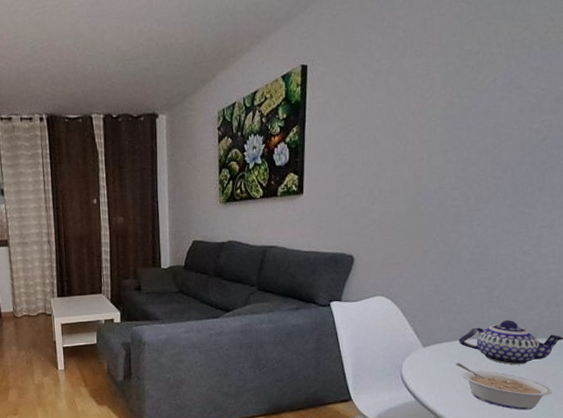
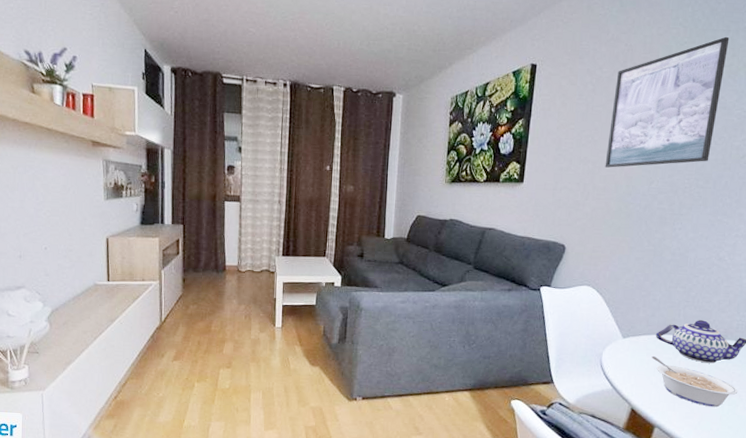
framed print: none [390,8,520,168] -> present [605,36,730,168]

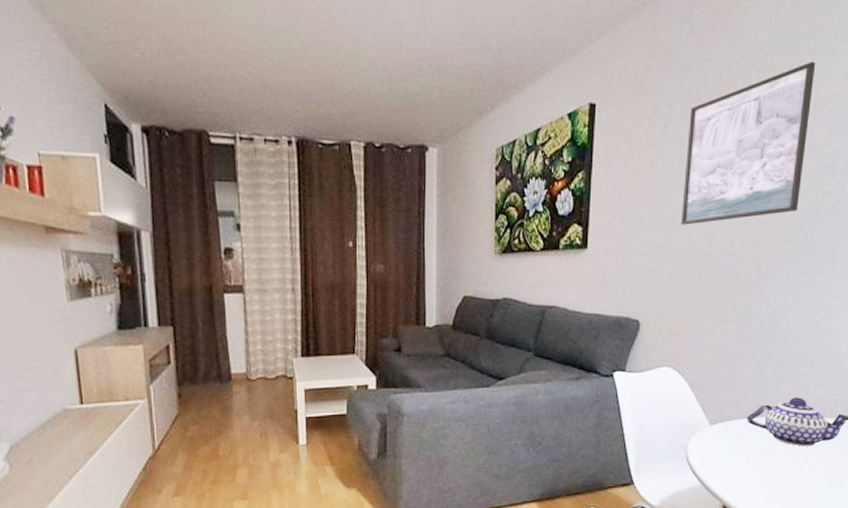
legume: present [651,356,738,408] -> none [743,443,840,497]

